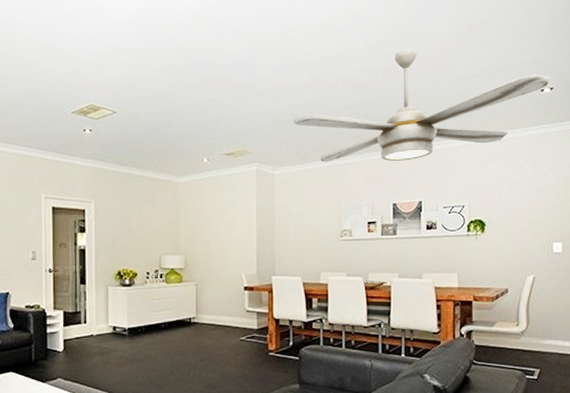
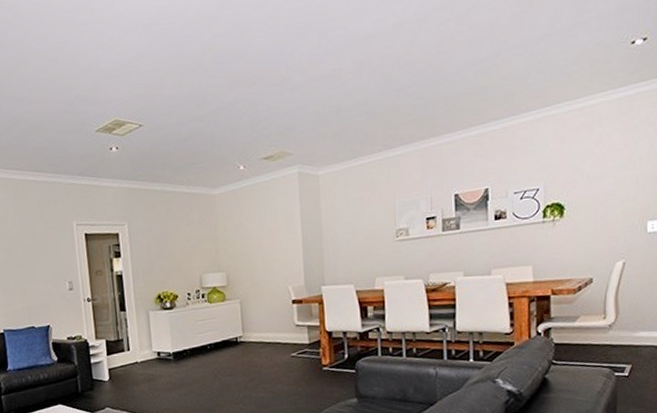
ceiling fan: present [293,49,549,163] -> none [336,12,642,157]

